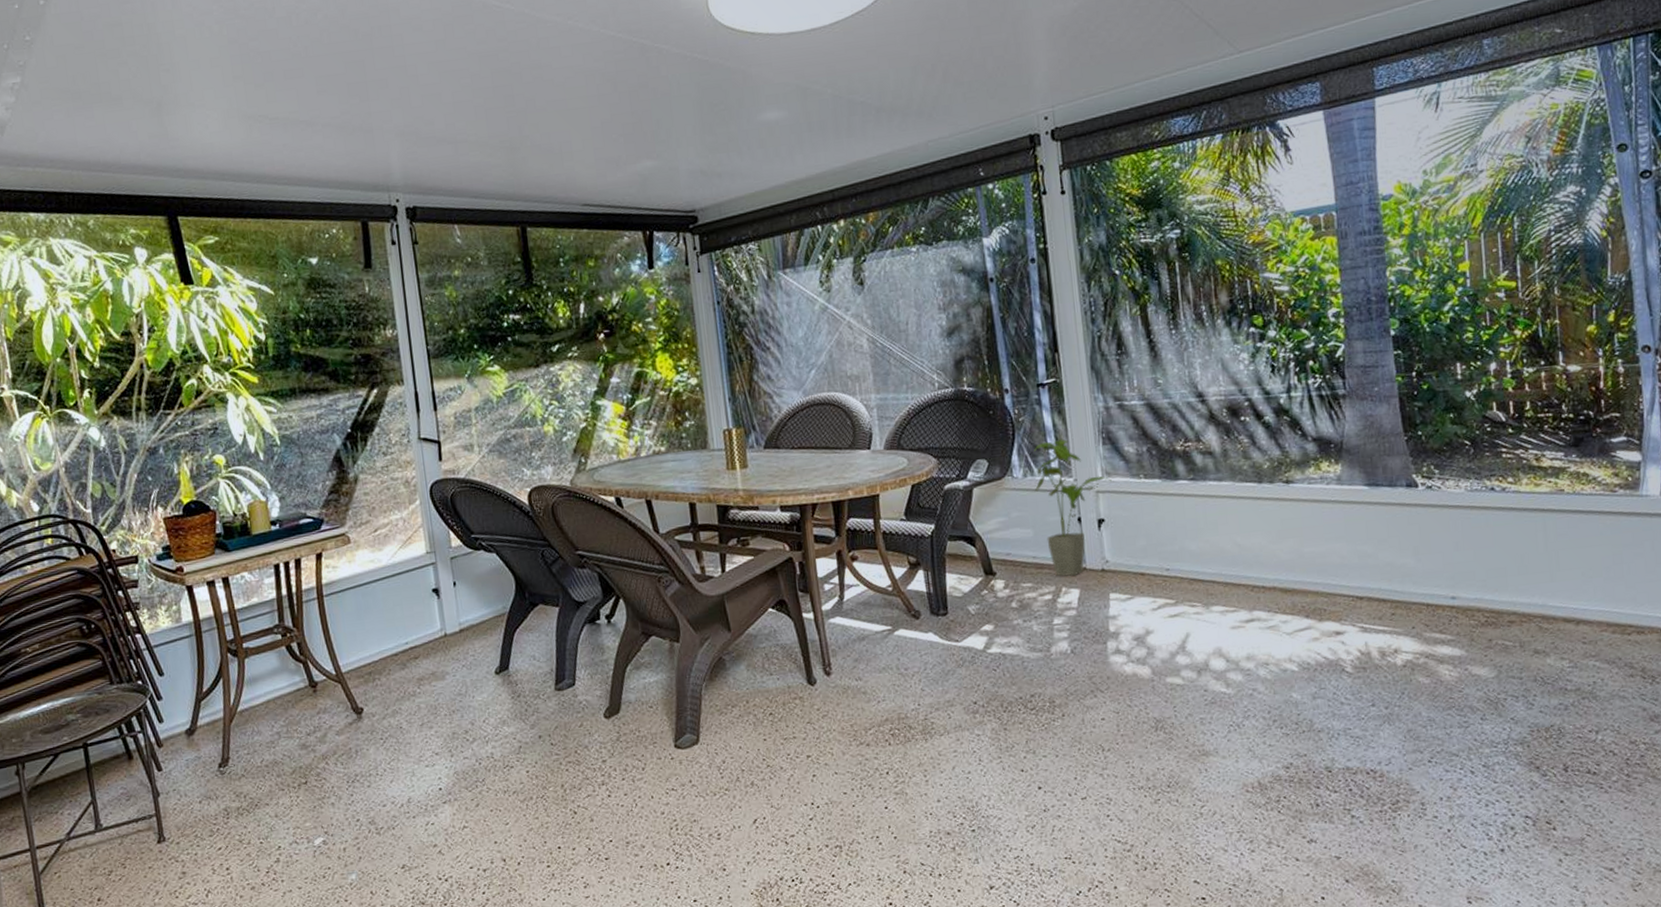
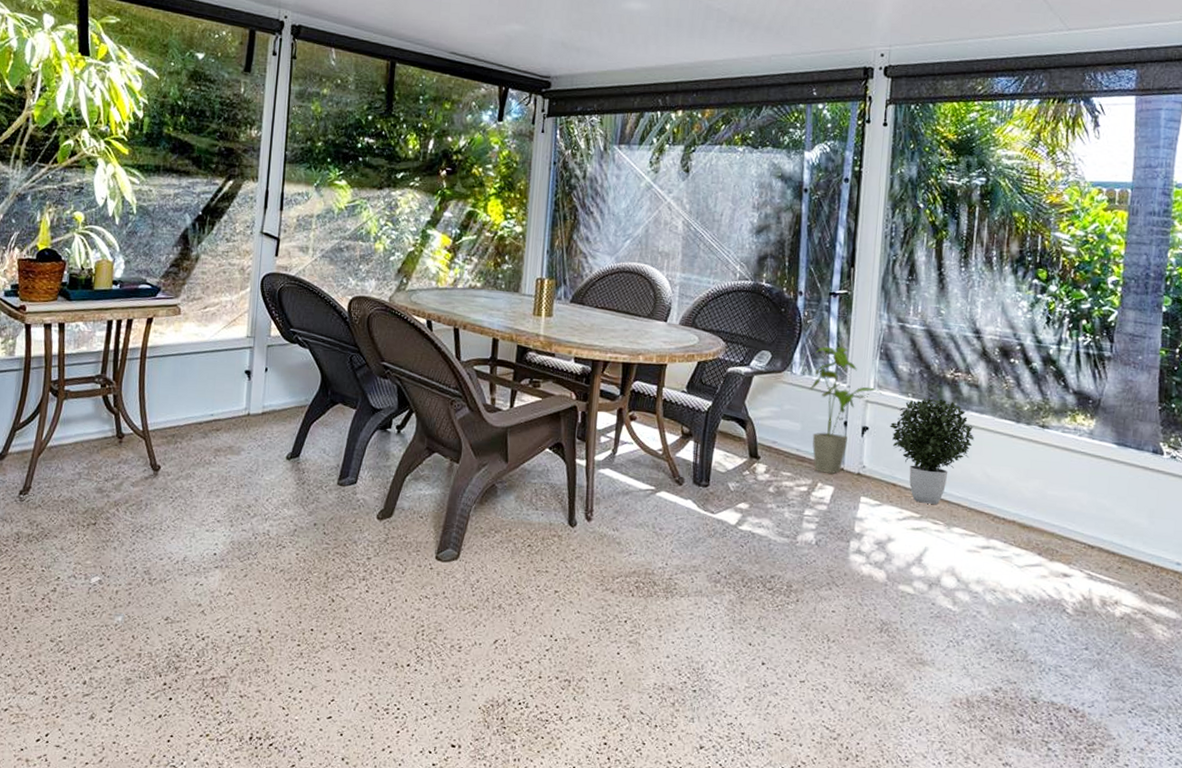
potted plant: none [1126,473,1218,588] -> present [890,396,975,504]

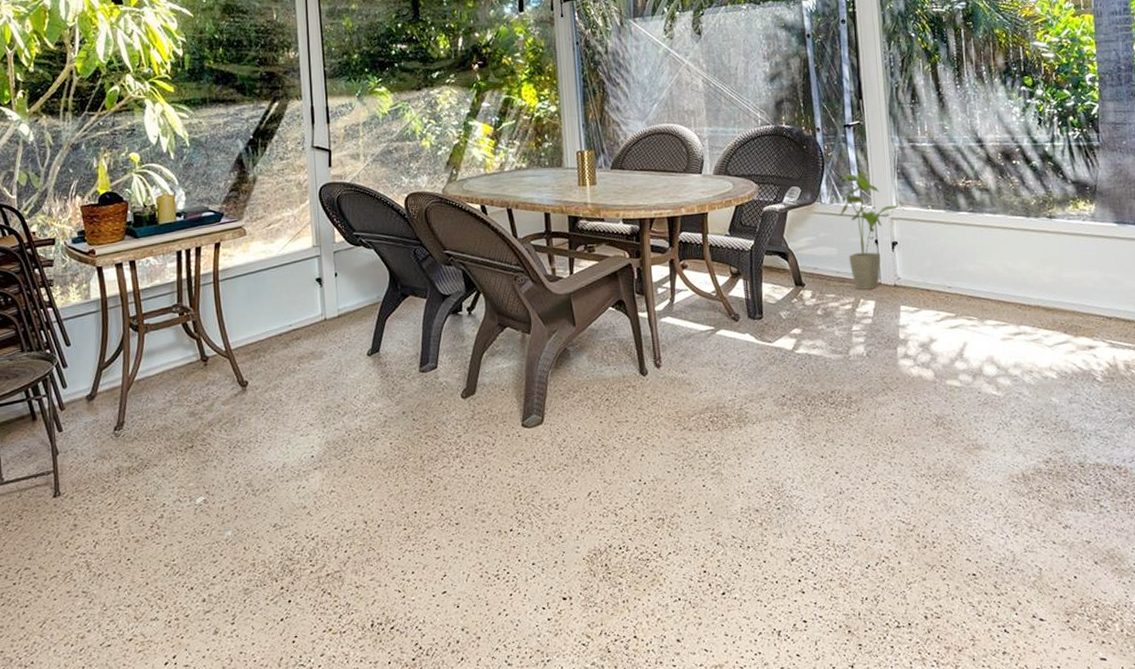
potted plant: present [890,396,975,504] -> none [916,206,993,303]

